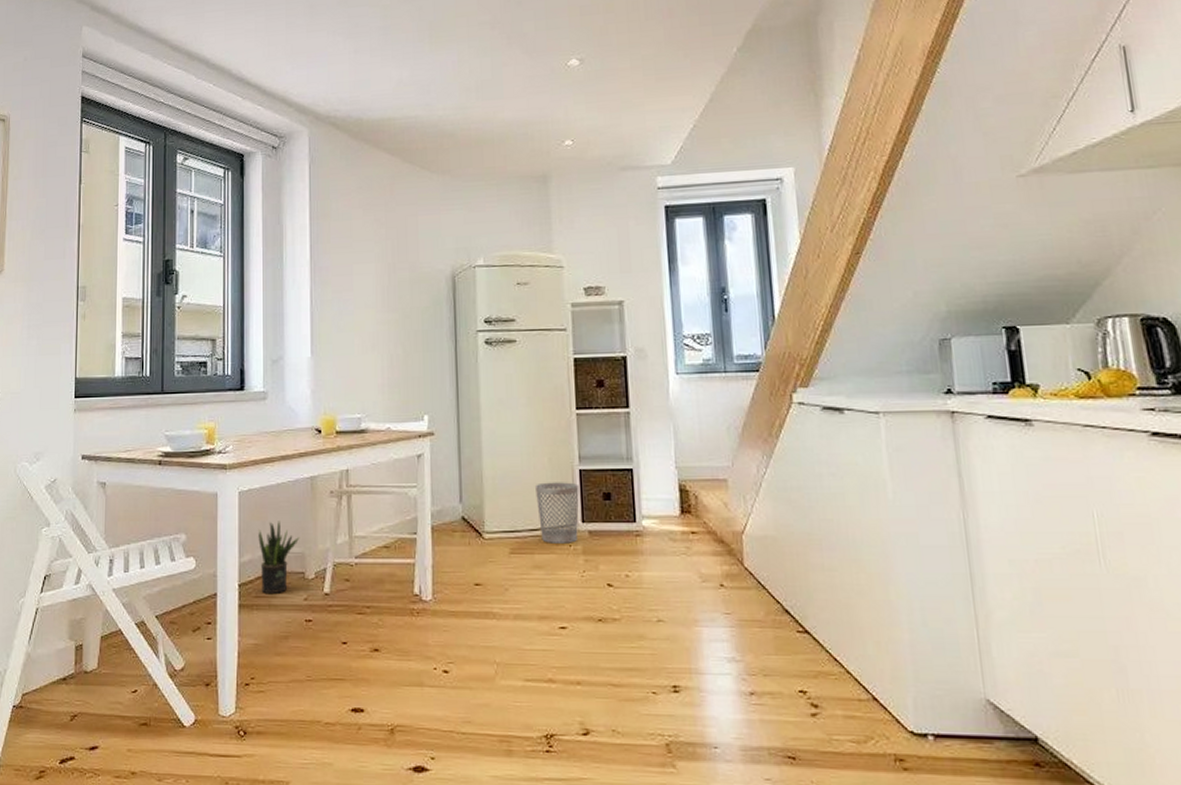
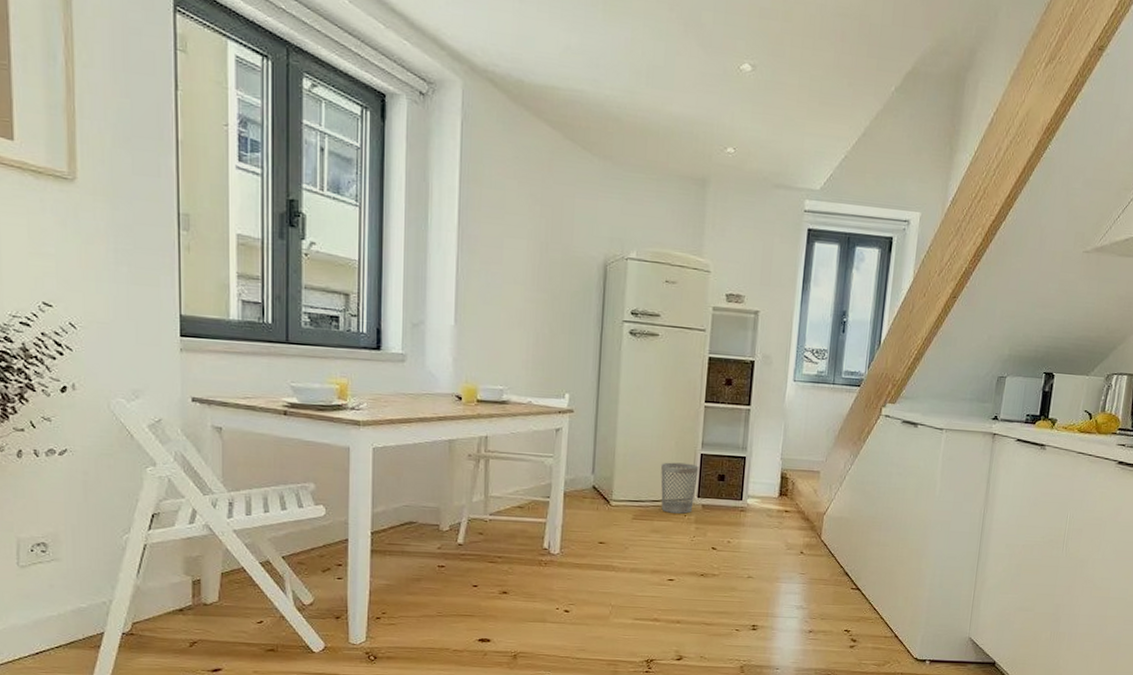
potted plant: present [258,521,300,593] -> none [393,478,436,542]

